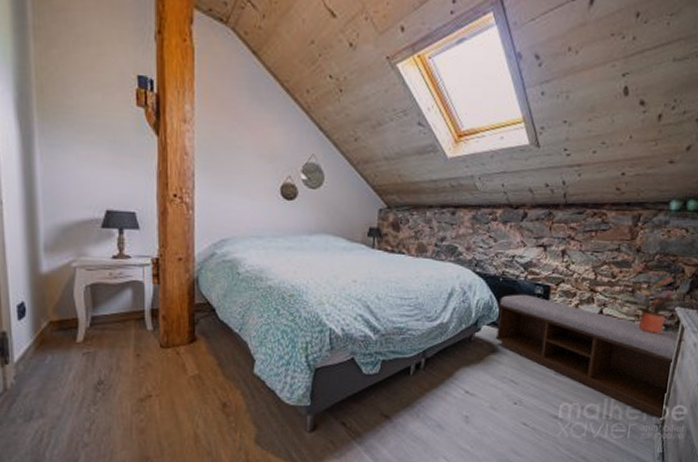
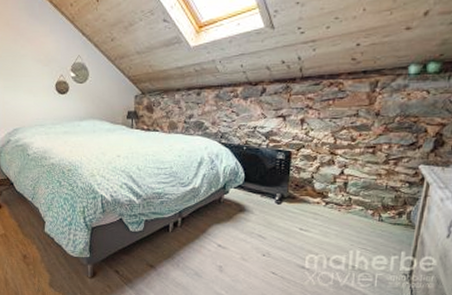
bench: present [495,294,680,421] -> none [242,160,425,271]
potted plant: present [623,278,676,333] -> none [363,138,420,190]

